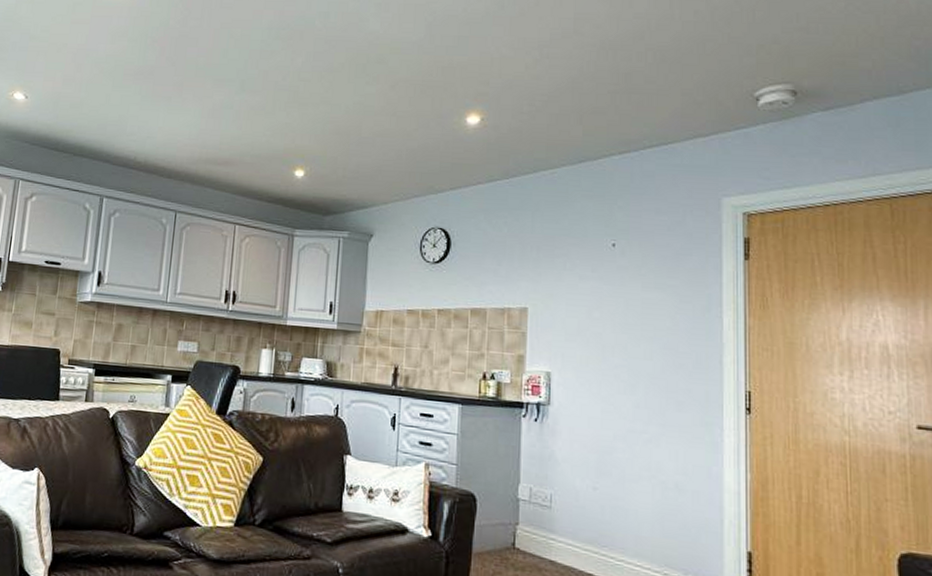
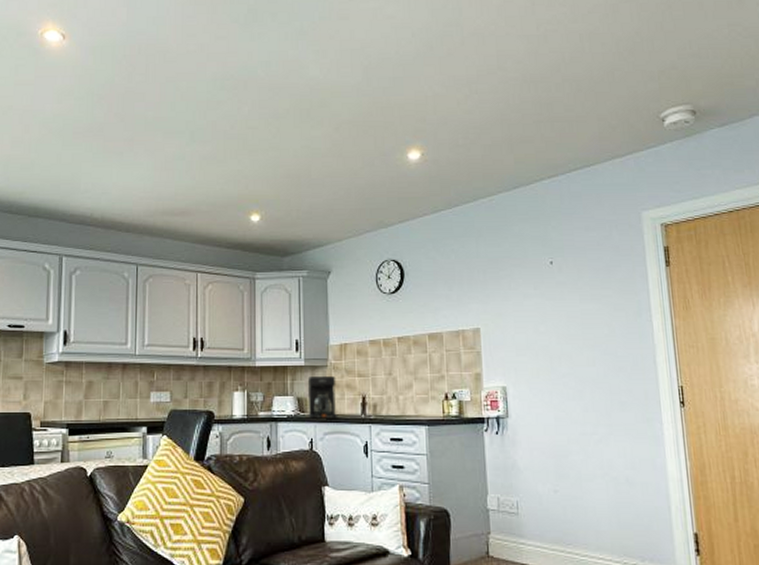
coffee maker: none [336,341,369,387] -> present [307,376,339,420]

